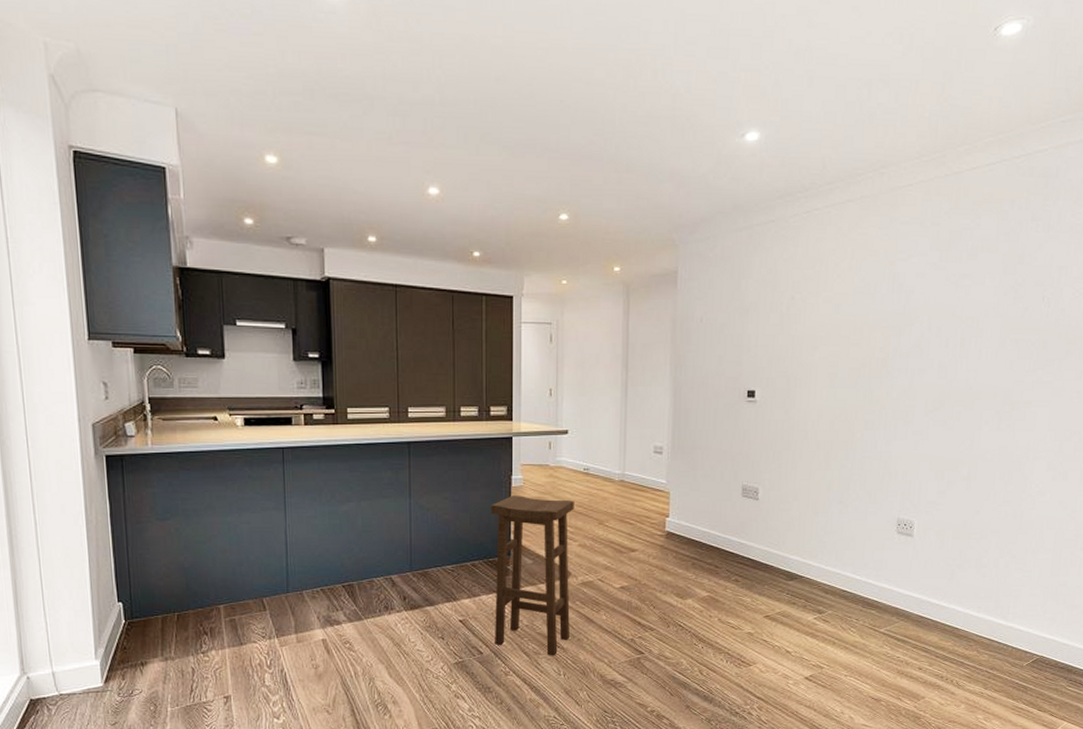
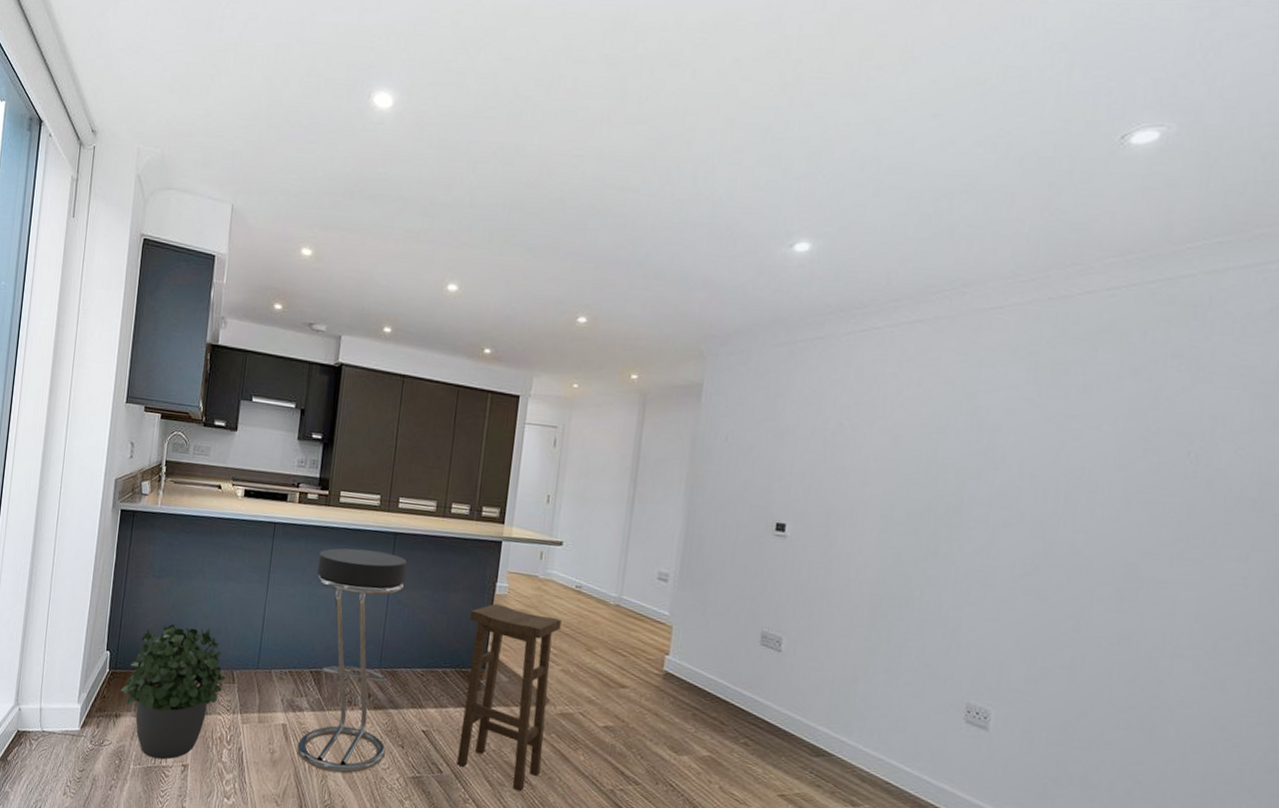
potted plant: none [142,561,256,697] -> present [120,624,226,760]
bar stool: none [334,463,427,674] -> present [297,548,408,774]

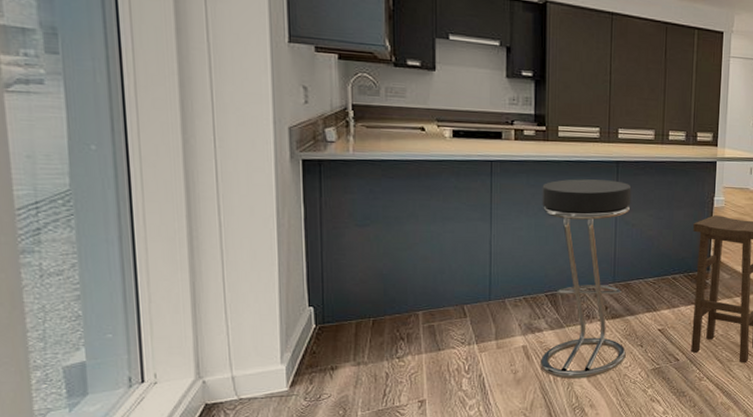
potted plant: present [120,624,226,760] -> none [333,269,456,401]

